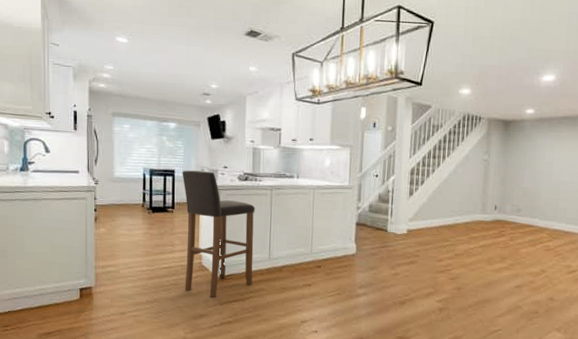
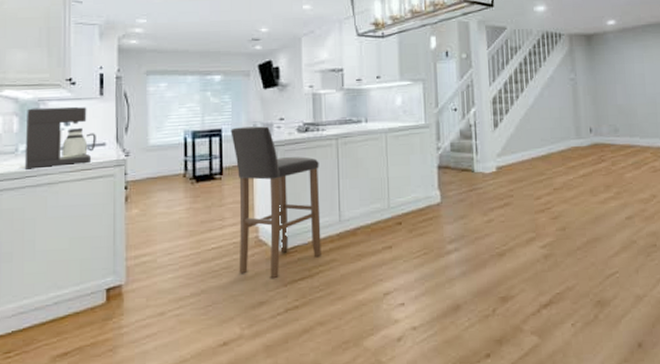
coffee maker: none [14,134,71,187] -> present [24,106,96,171]

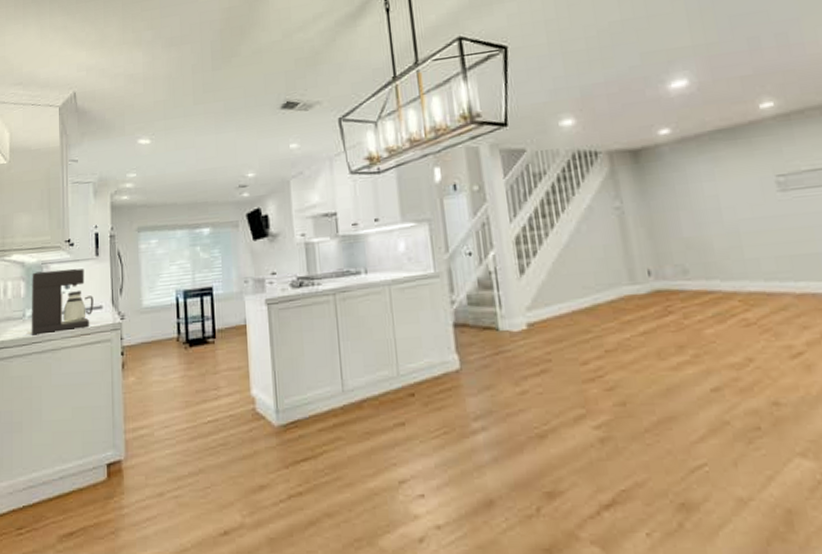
bar stool: present [230,126,321,278] -> none [221,282,325,458]

